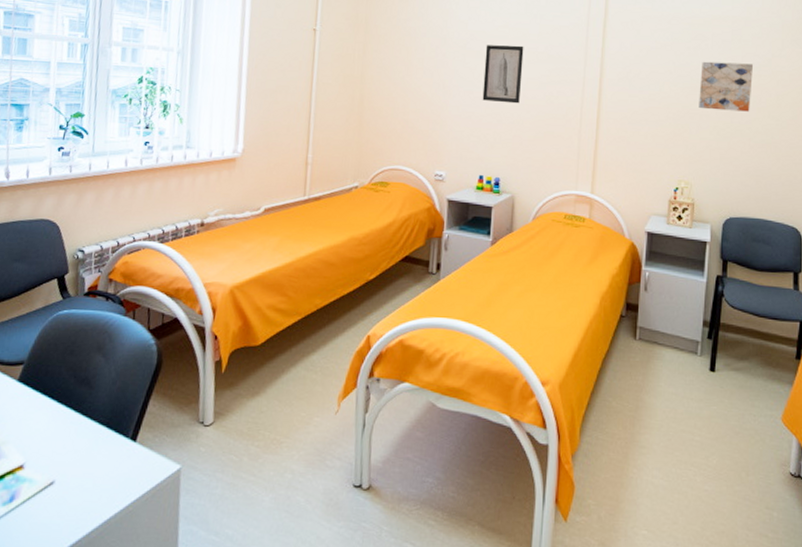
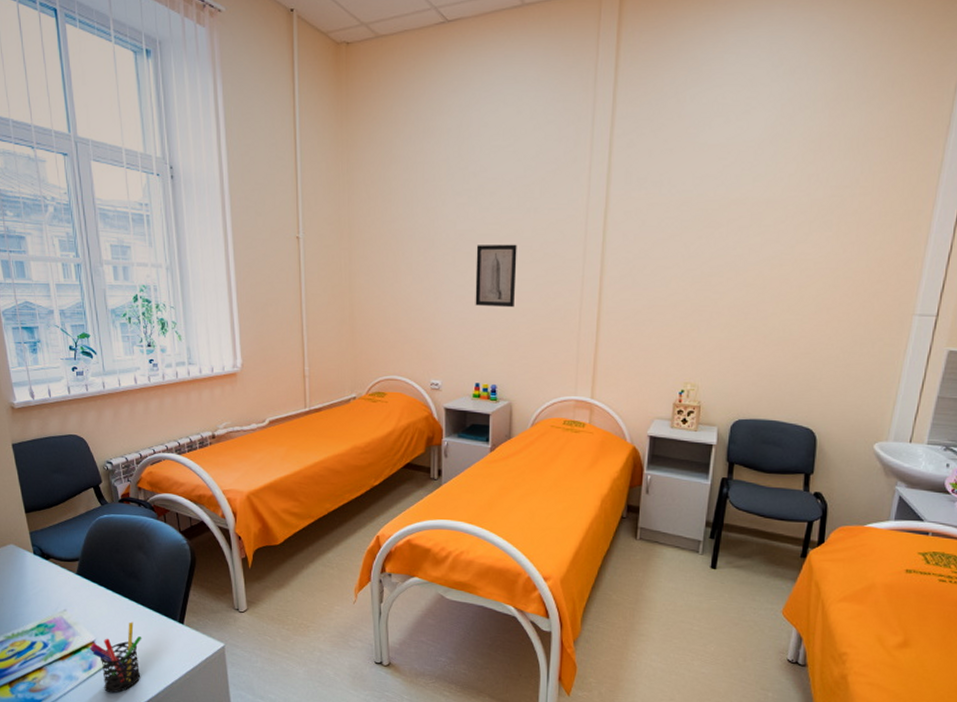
pen holder: none [14,439,83,533] -> present [89,622,142,694]
wall art: present [699,61,753,112] -> none [709,252,773,307]

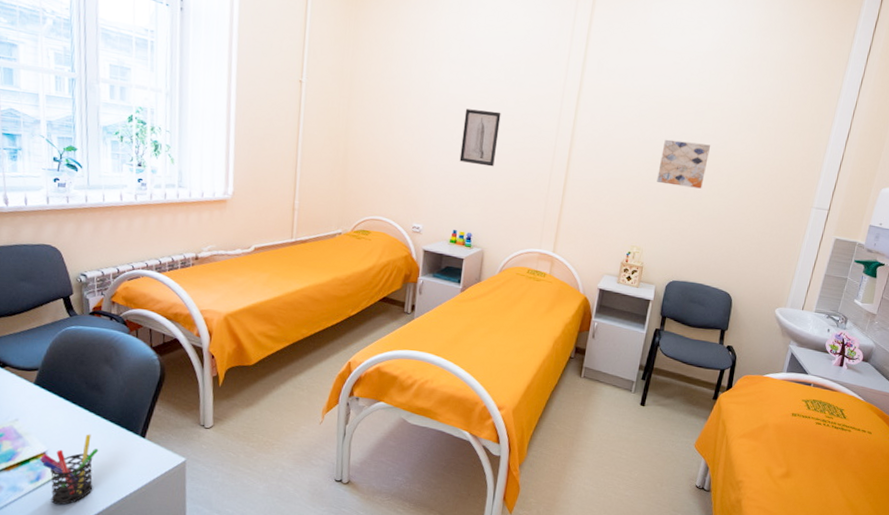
wall art: none [709,252,773,307] -> present [657,139,710,189]

